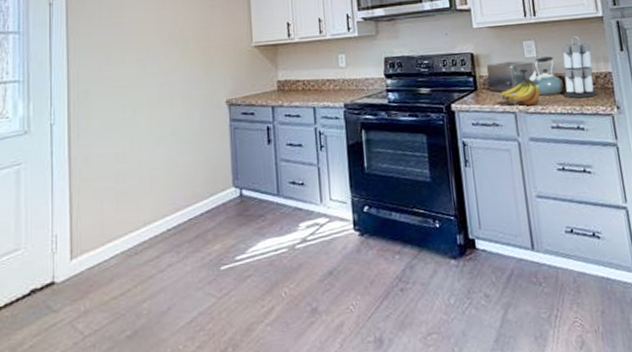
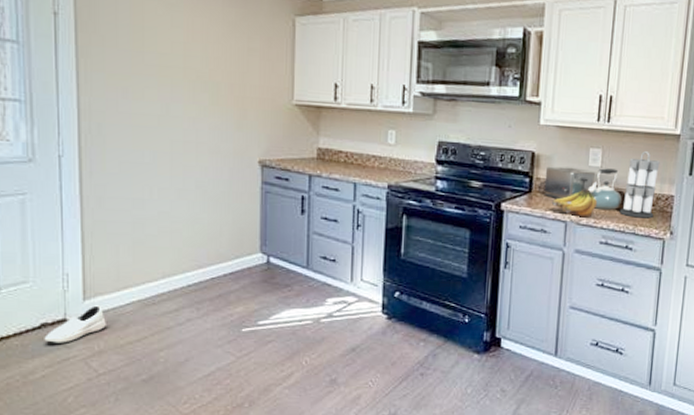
shoe: none [33,263,91,309] -> present [44,305,106,343]

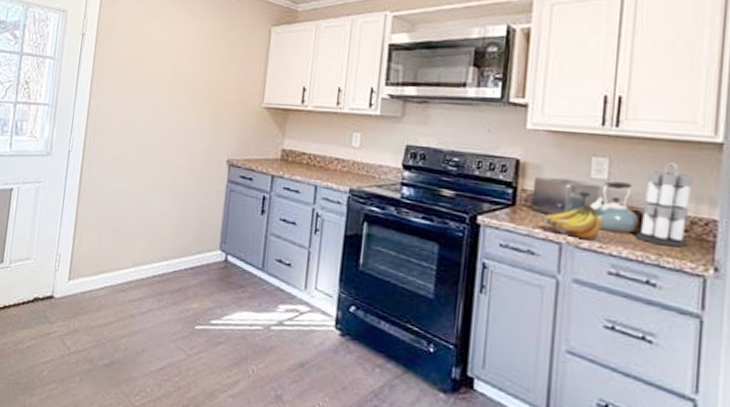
shoe: present [44,305,106,343] -> none [34,286,83,318]

